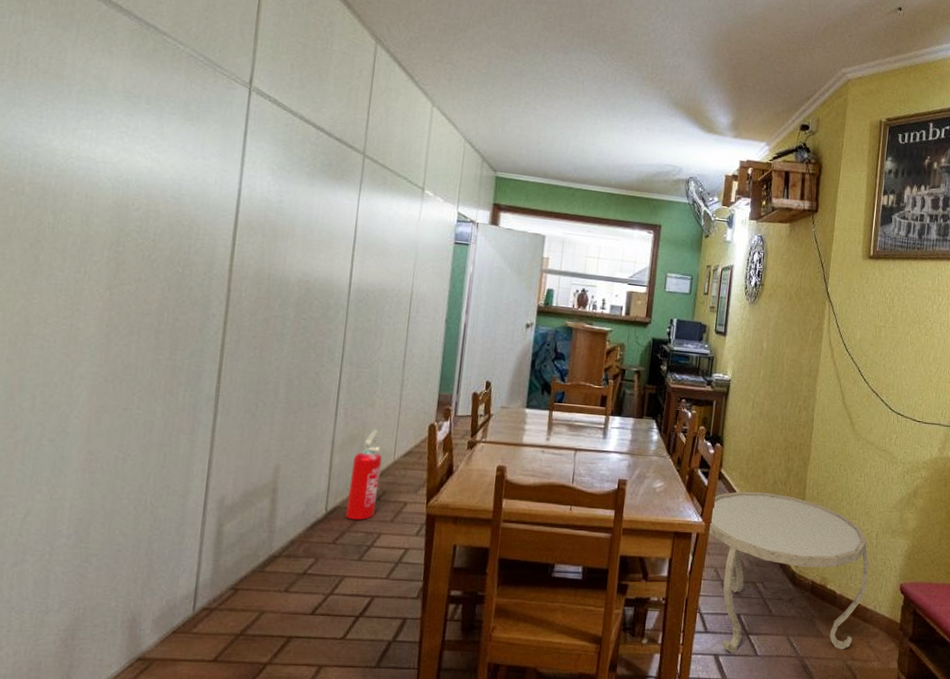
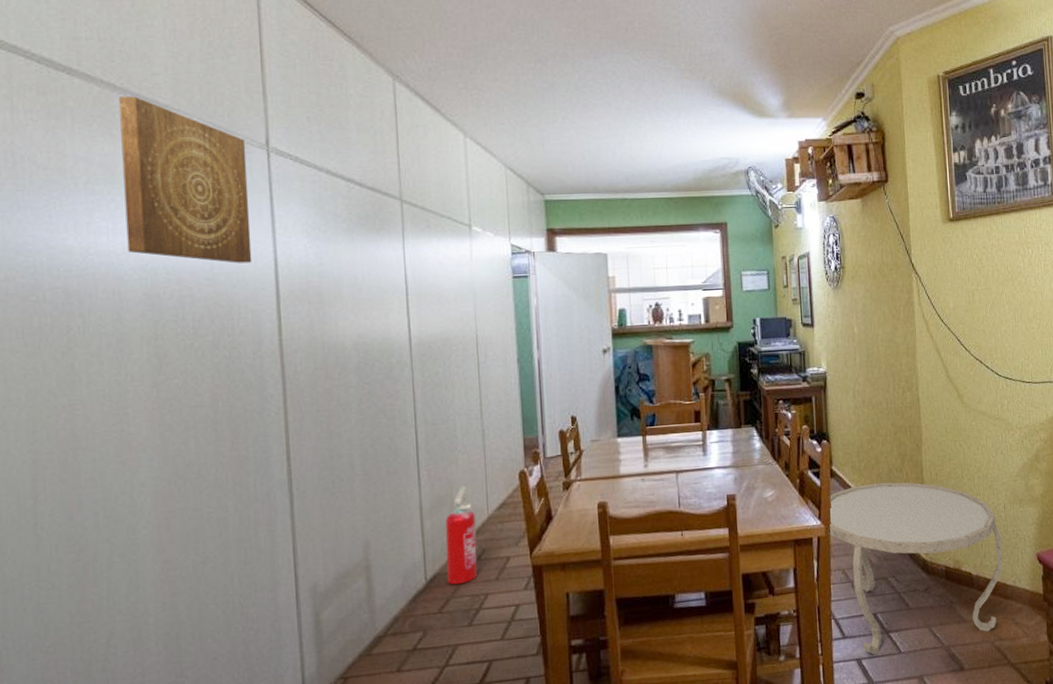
wall art: none [106,18,231,190] -> present [119,96,252,264]

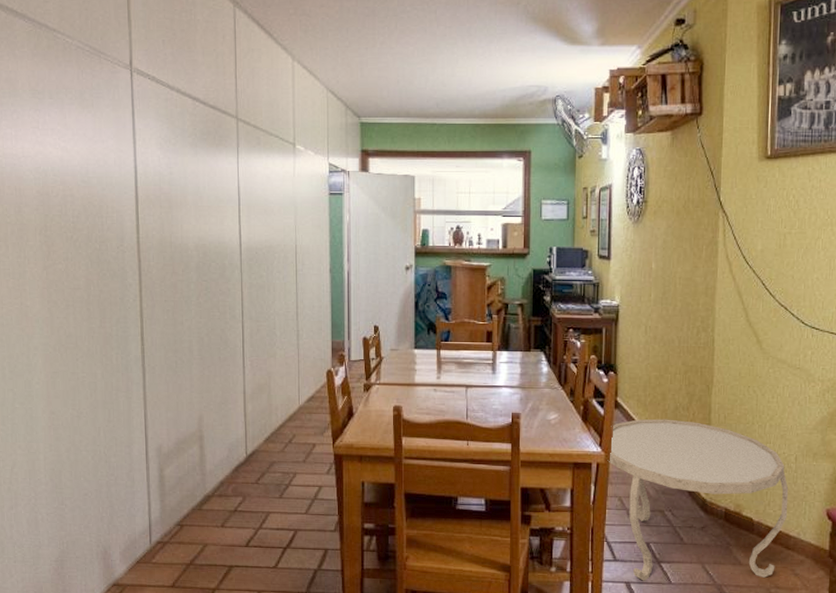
wall art: present [119,96,252,264] -> none [20,21,118,169]
fire extinguisher: present [445,485,477,585] -> none [263,377,289,462]

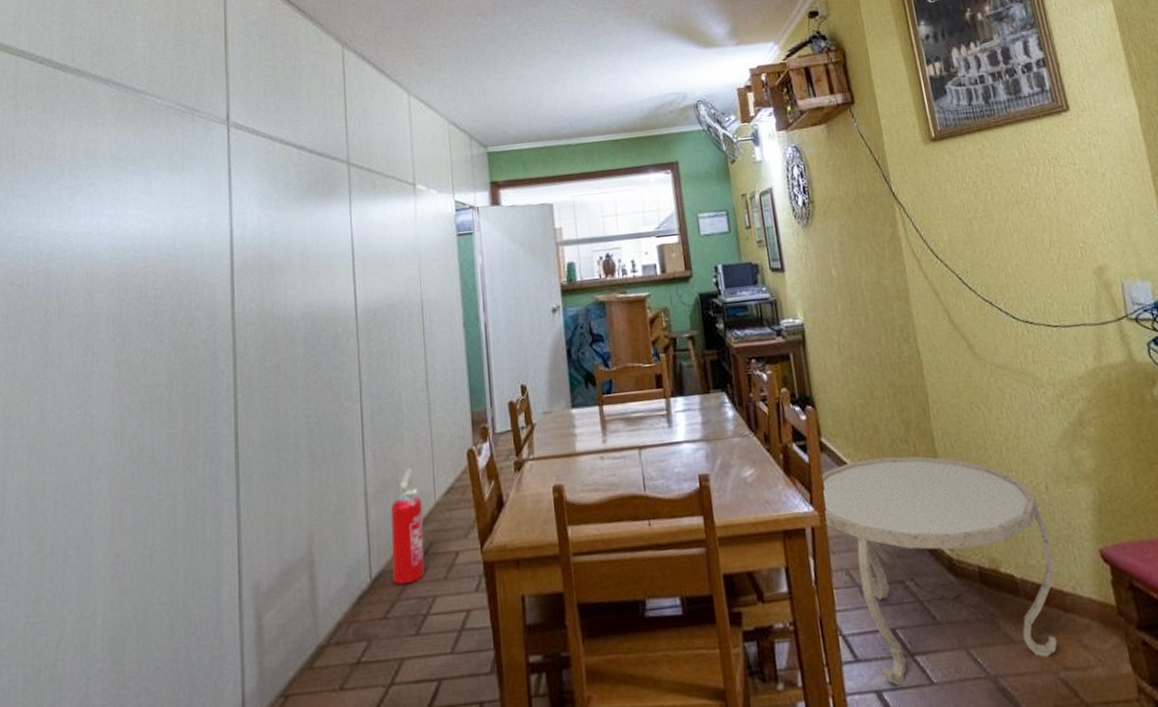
fire extinguisher: none [263,377,289,462] -> present [390,467,424,585]

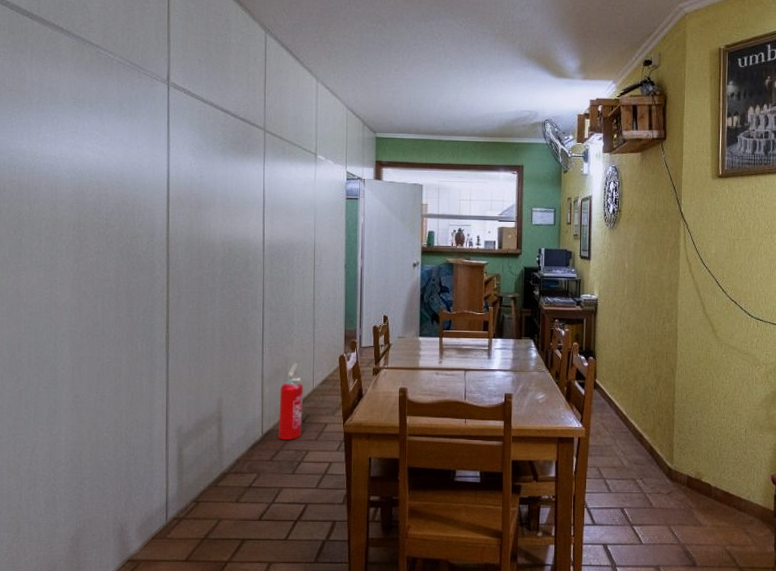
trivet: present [820,456,1058,686] -> none [587,398,740,543]

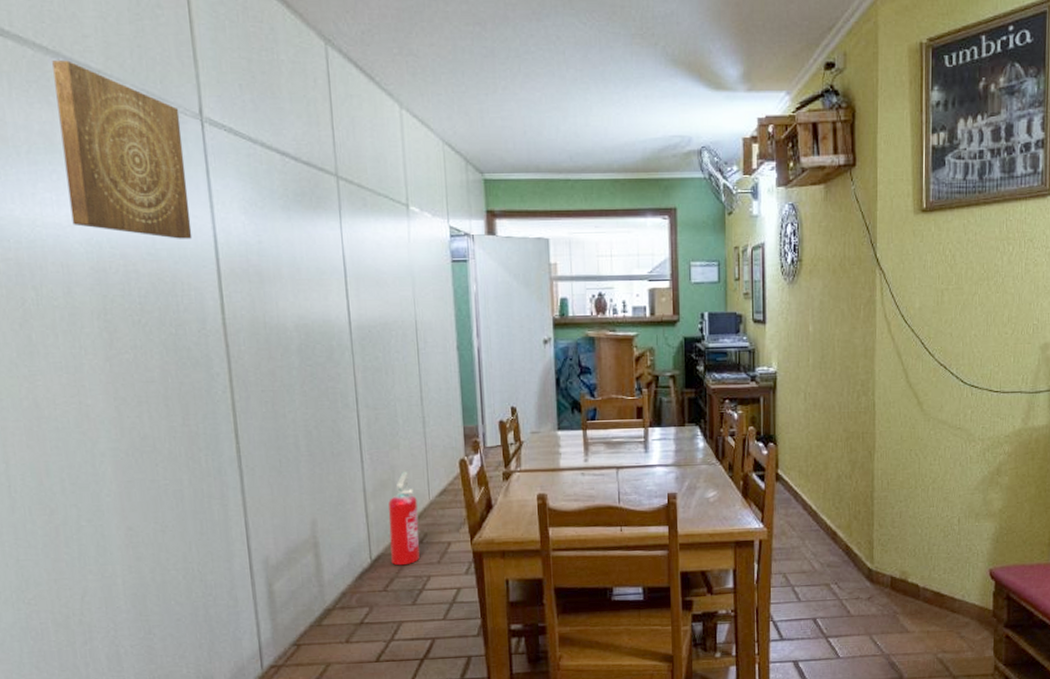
wall art: none [64,37,152,172] -> present [52,60,193,239]

